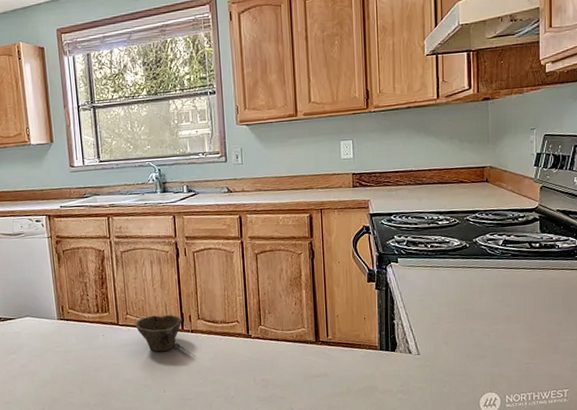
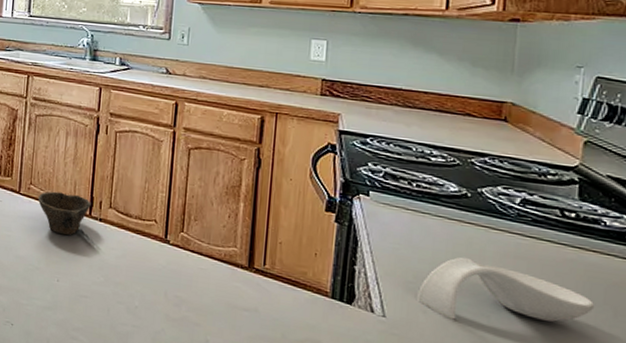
spoon rest: none [439,294,557,344] -> present [416,257,595,322]

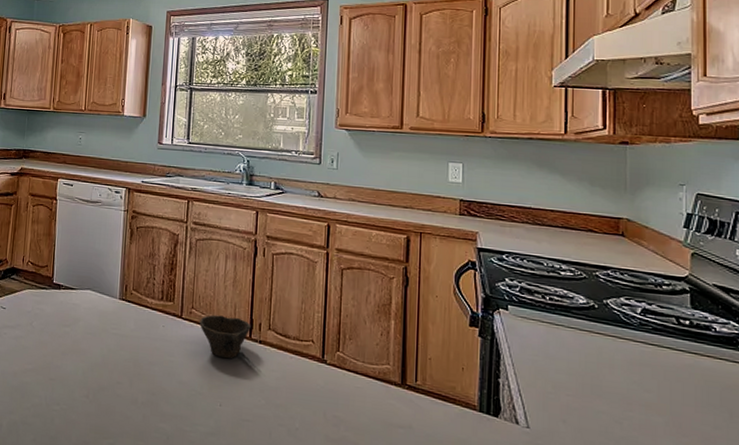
spoon rest: present [416,257,595,322] -> none [556,366,713,428]

